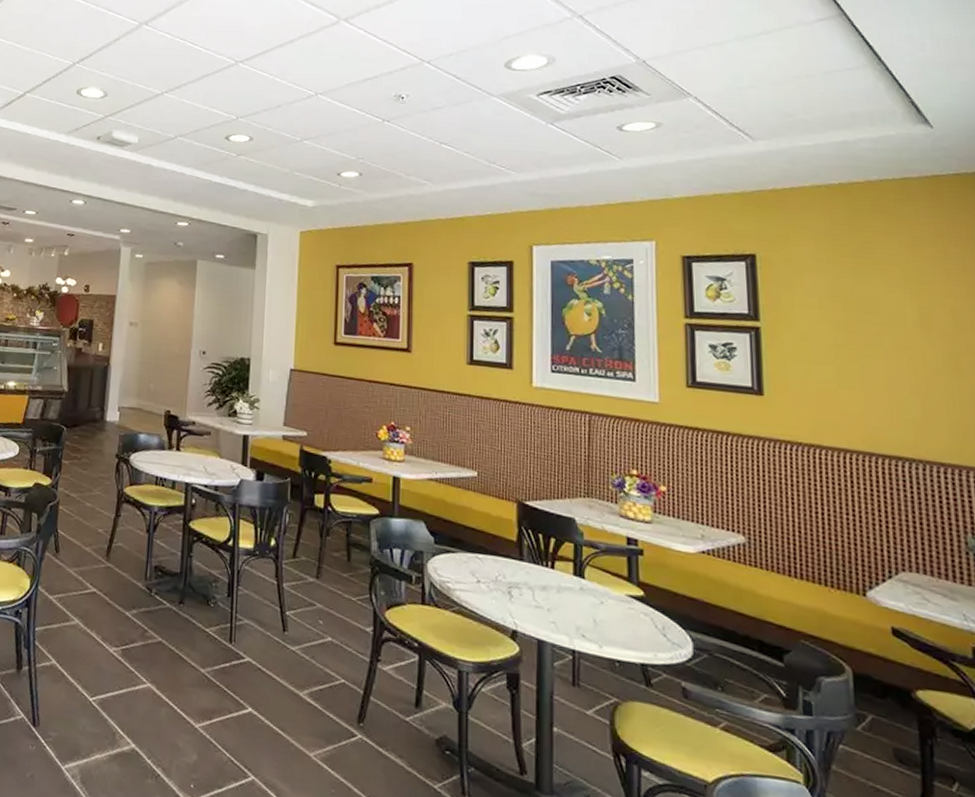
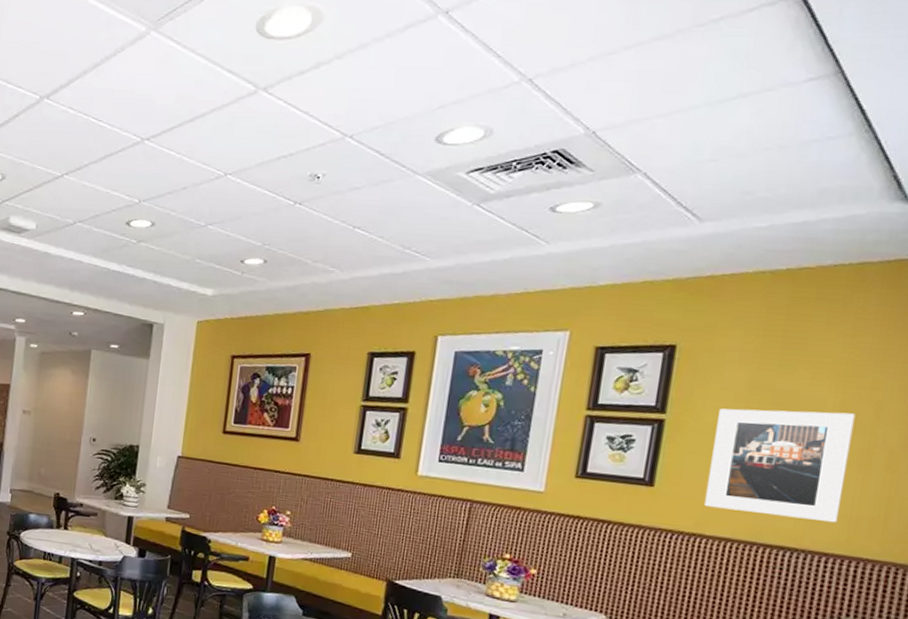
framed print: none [809,315,946,431] -> present [703,408,856,523]

